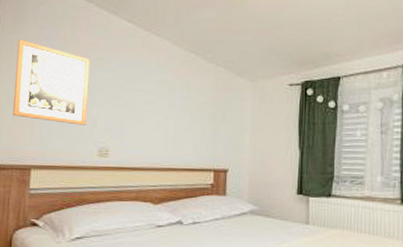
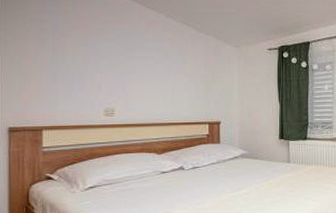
wall art: present [12,38,90,126] -> none [20,13,92,89]

